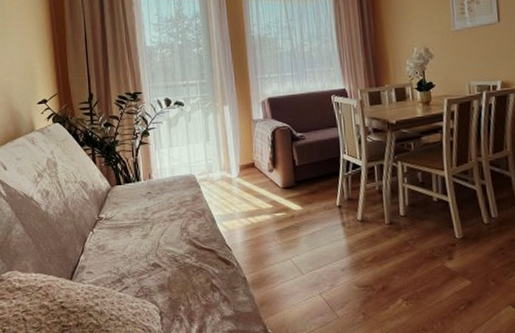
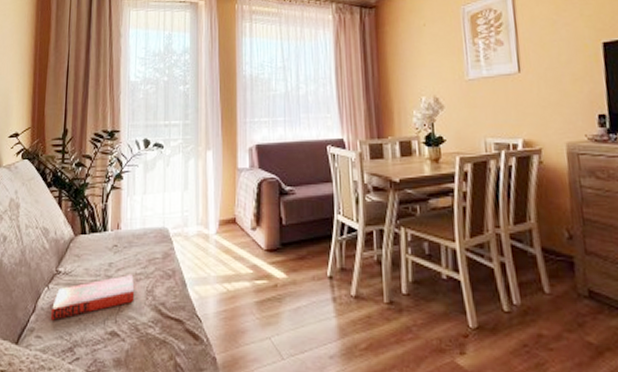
hardback book: none [98,215,171,259] -> present [51,274,135,321]

